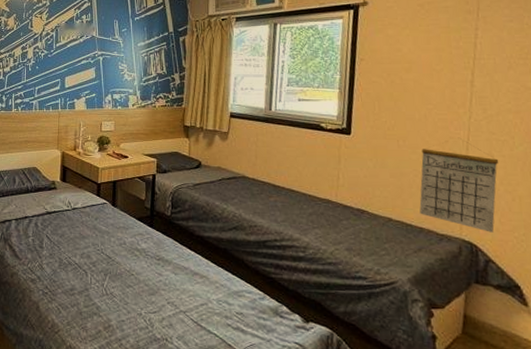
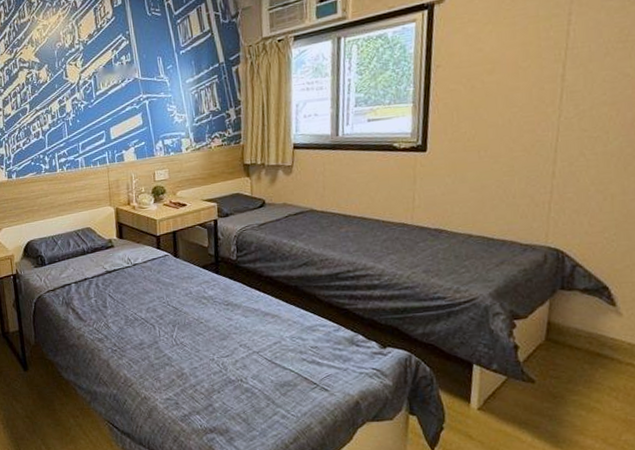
calendar: present [419,138,499,233] -> none [502,140,591,237]

